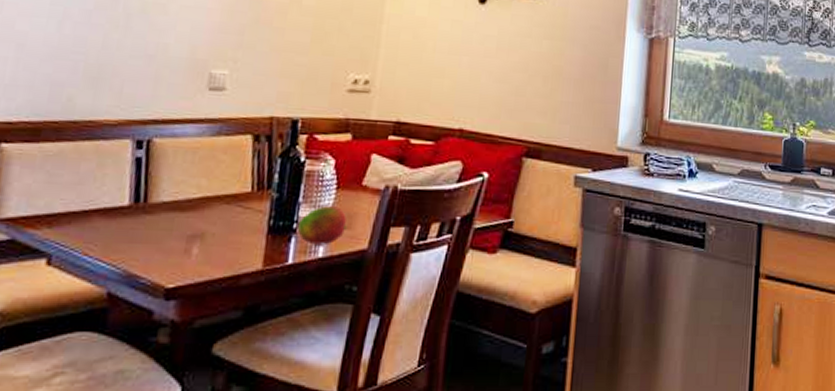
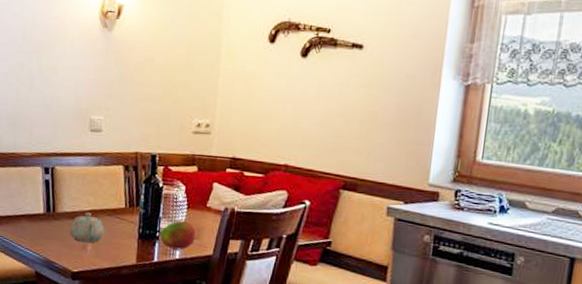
teapot: none [166,201,220,244] -> present [69,213,105,243]

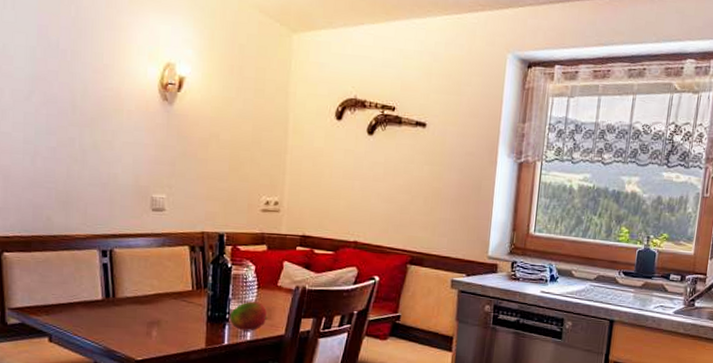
teapot: present [69,213,105,243] -> none [131,297,171,329]

